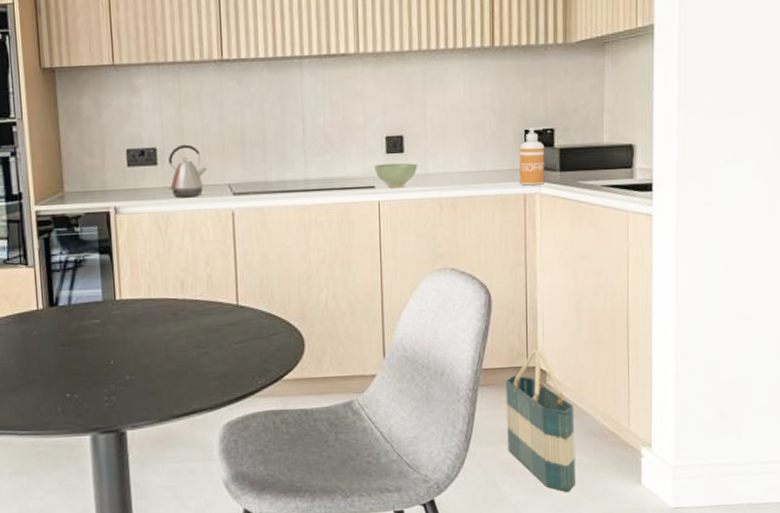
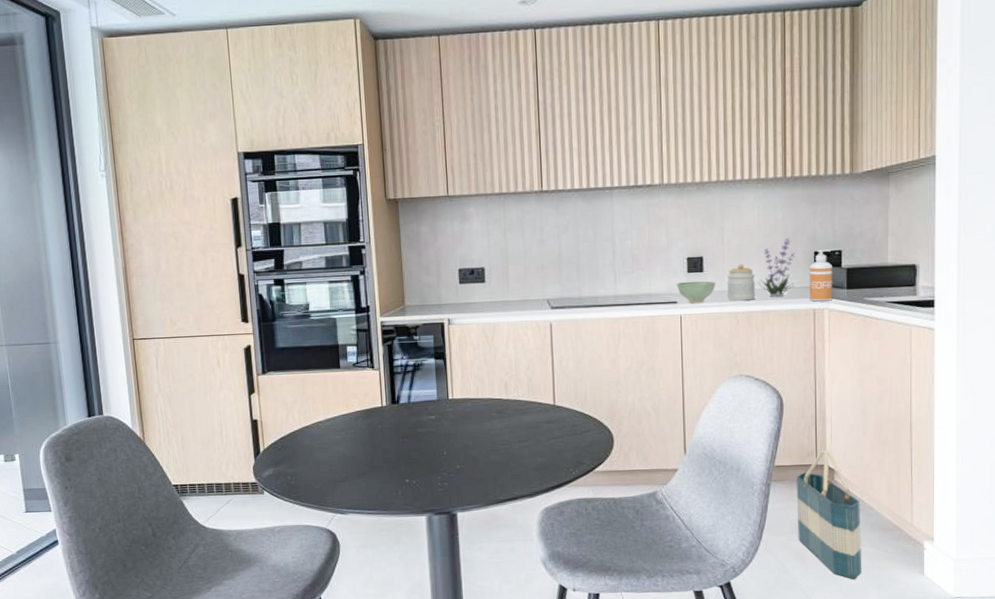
kettle: present [168,144,207,198] -> none [494,264,528,311]
jar: none [429,143,461,185] -> present [726,263,755,301]
plant: none [463,114,504,180] -> present [757,237,795,297]

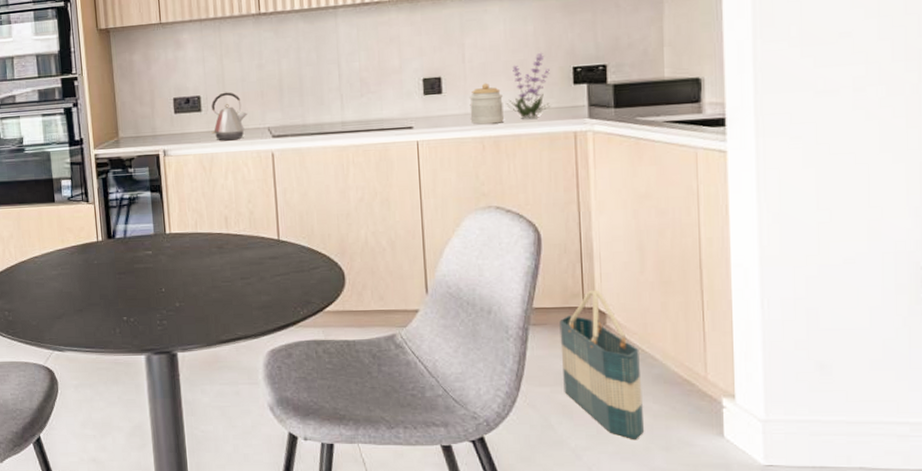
kettle: none [494,264,528,311] -> present [211,92,247,141]
bowl: present [676,280,716,303] -> none [411,103,457,128]
soap dispenser: present [809,249,833,302] -> none [568,64,598,123]

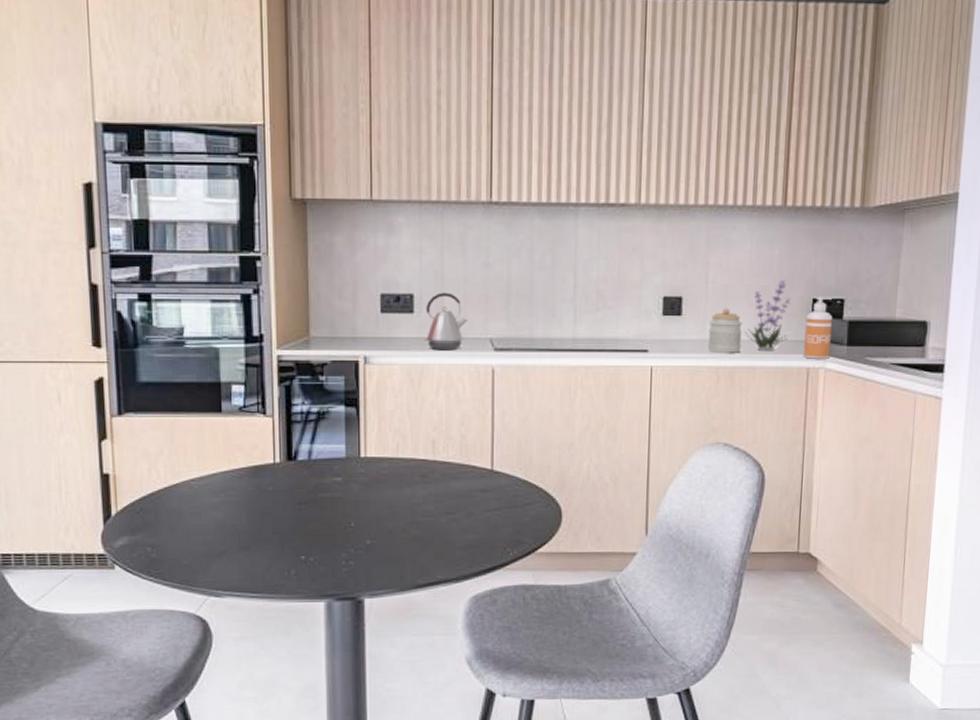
tote bag: present [559,289,645,441] -> none [771,534,844,688]
soap dispenser: none [568,64,598,123] -> present [804,297,833,359]

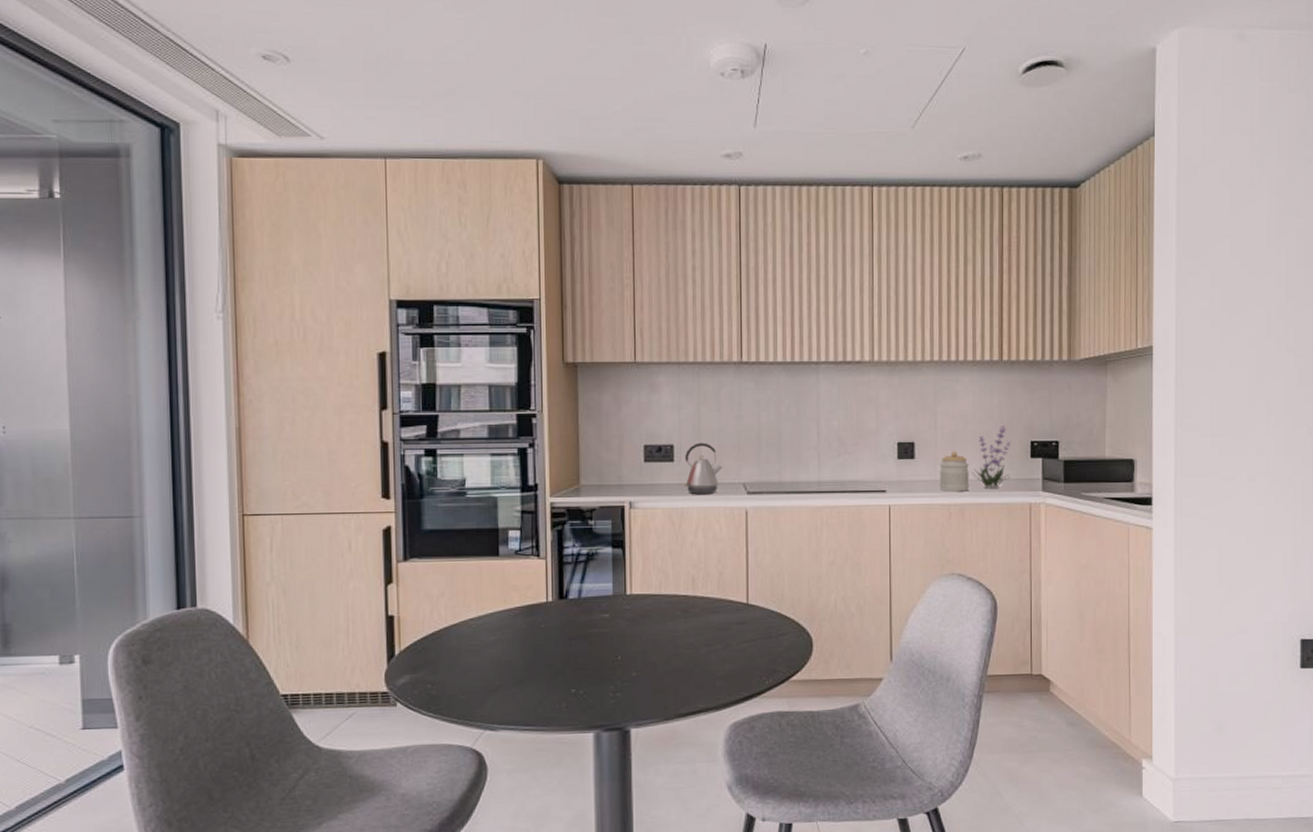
soap dispenser: present [804,297,833,359] -> none [1026,439,1050,495]

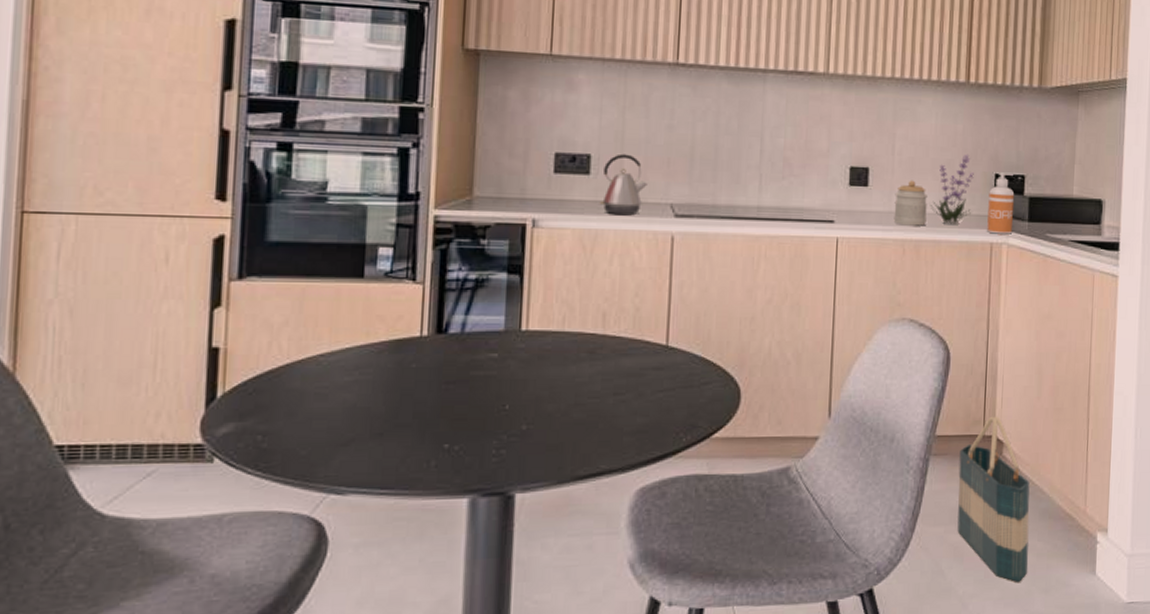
tote bag: none [1010,657,1079,804] -> present [957,416,1030,583]
soap dispenser: none [1026,439,1050,495] -> present [987,172,1015,234]

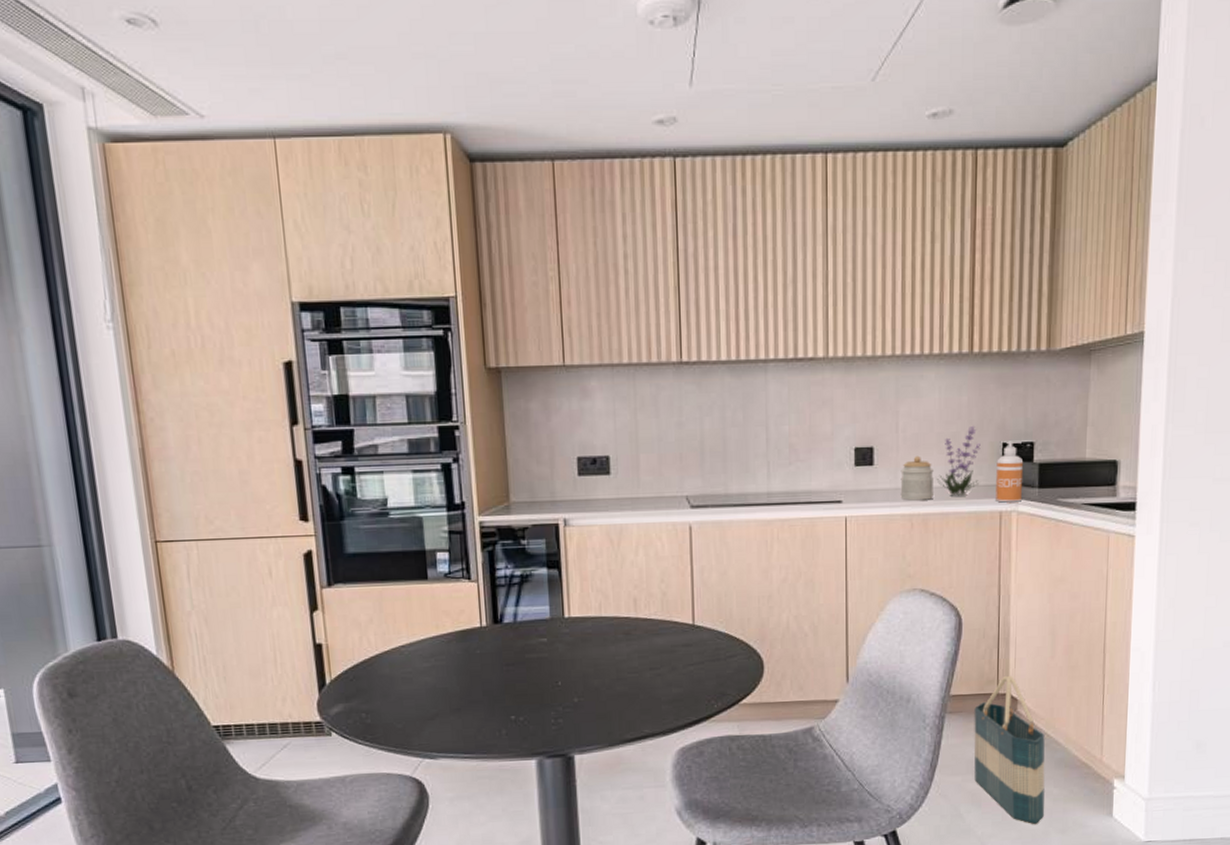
kettle: present [599,153,647,216] -> none [621,452,663,510]

